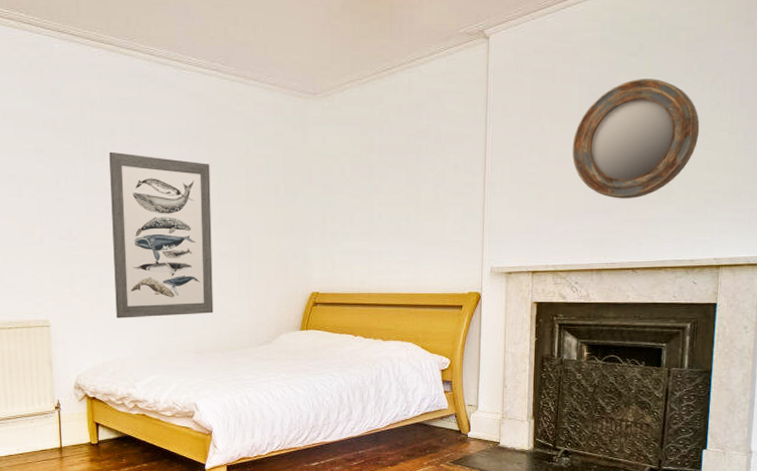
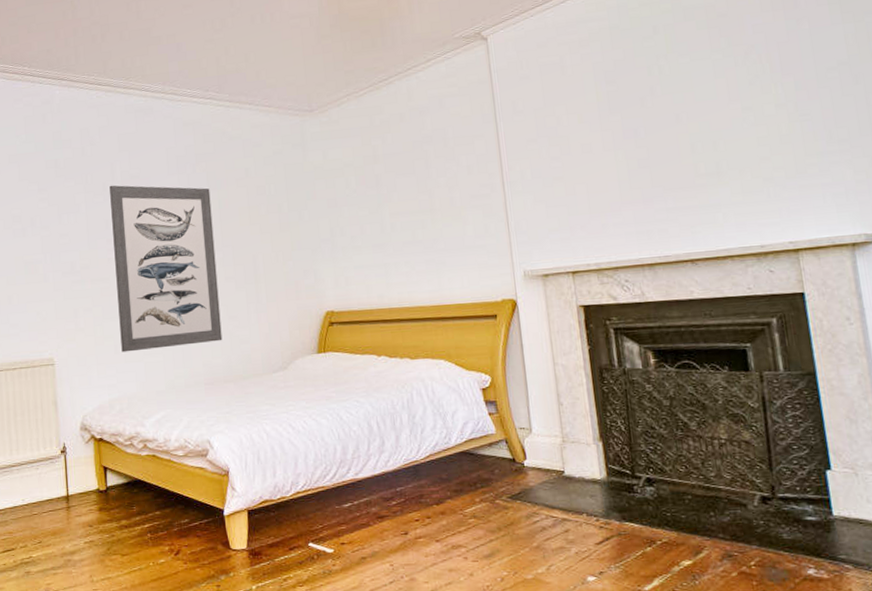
home mirror: present [572,79,700,199] -> none [596,59,742,186]

